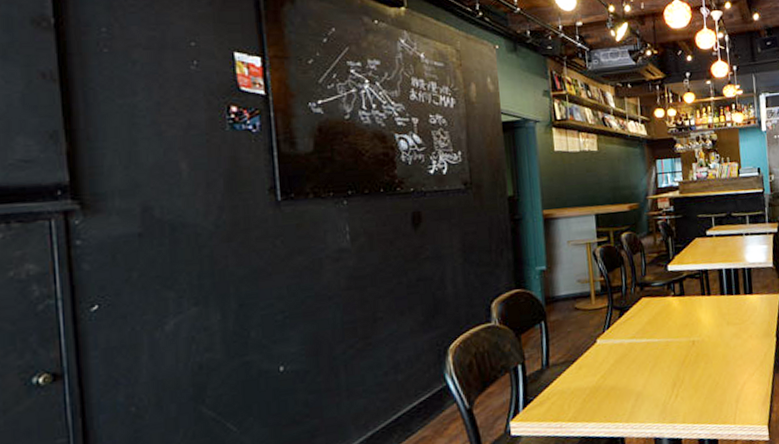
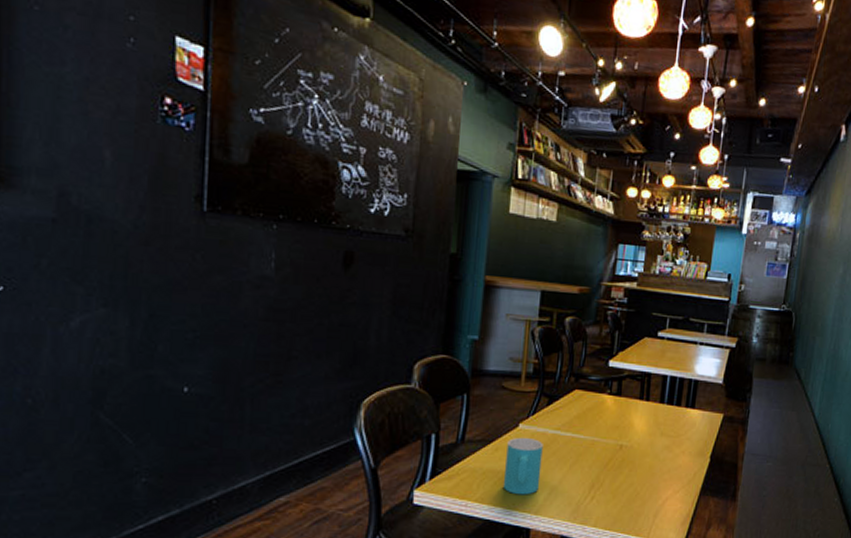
cup: none [589,351,626,407] -> present [503,437,543,495]

